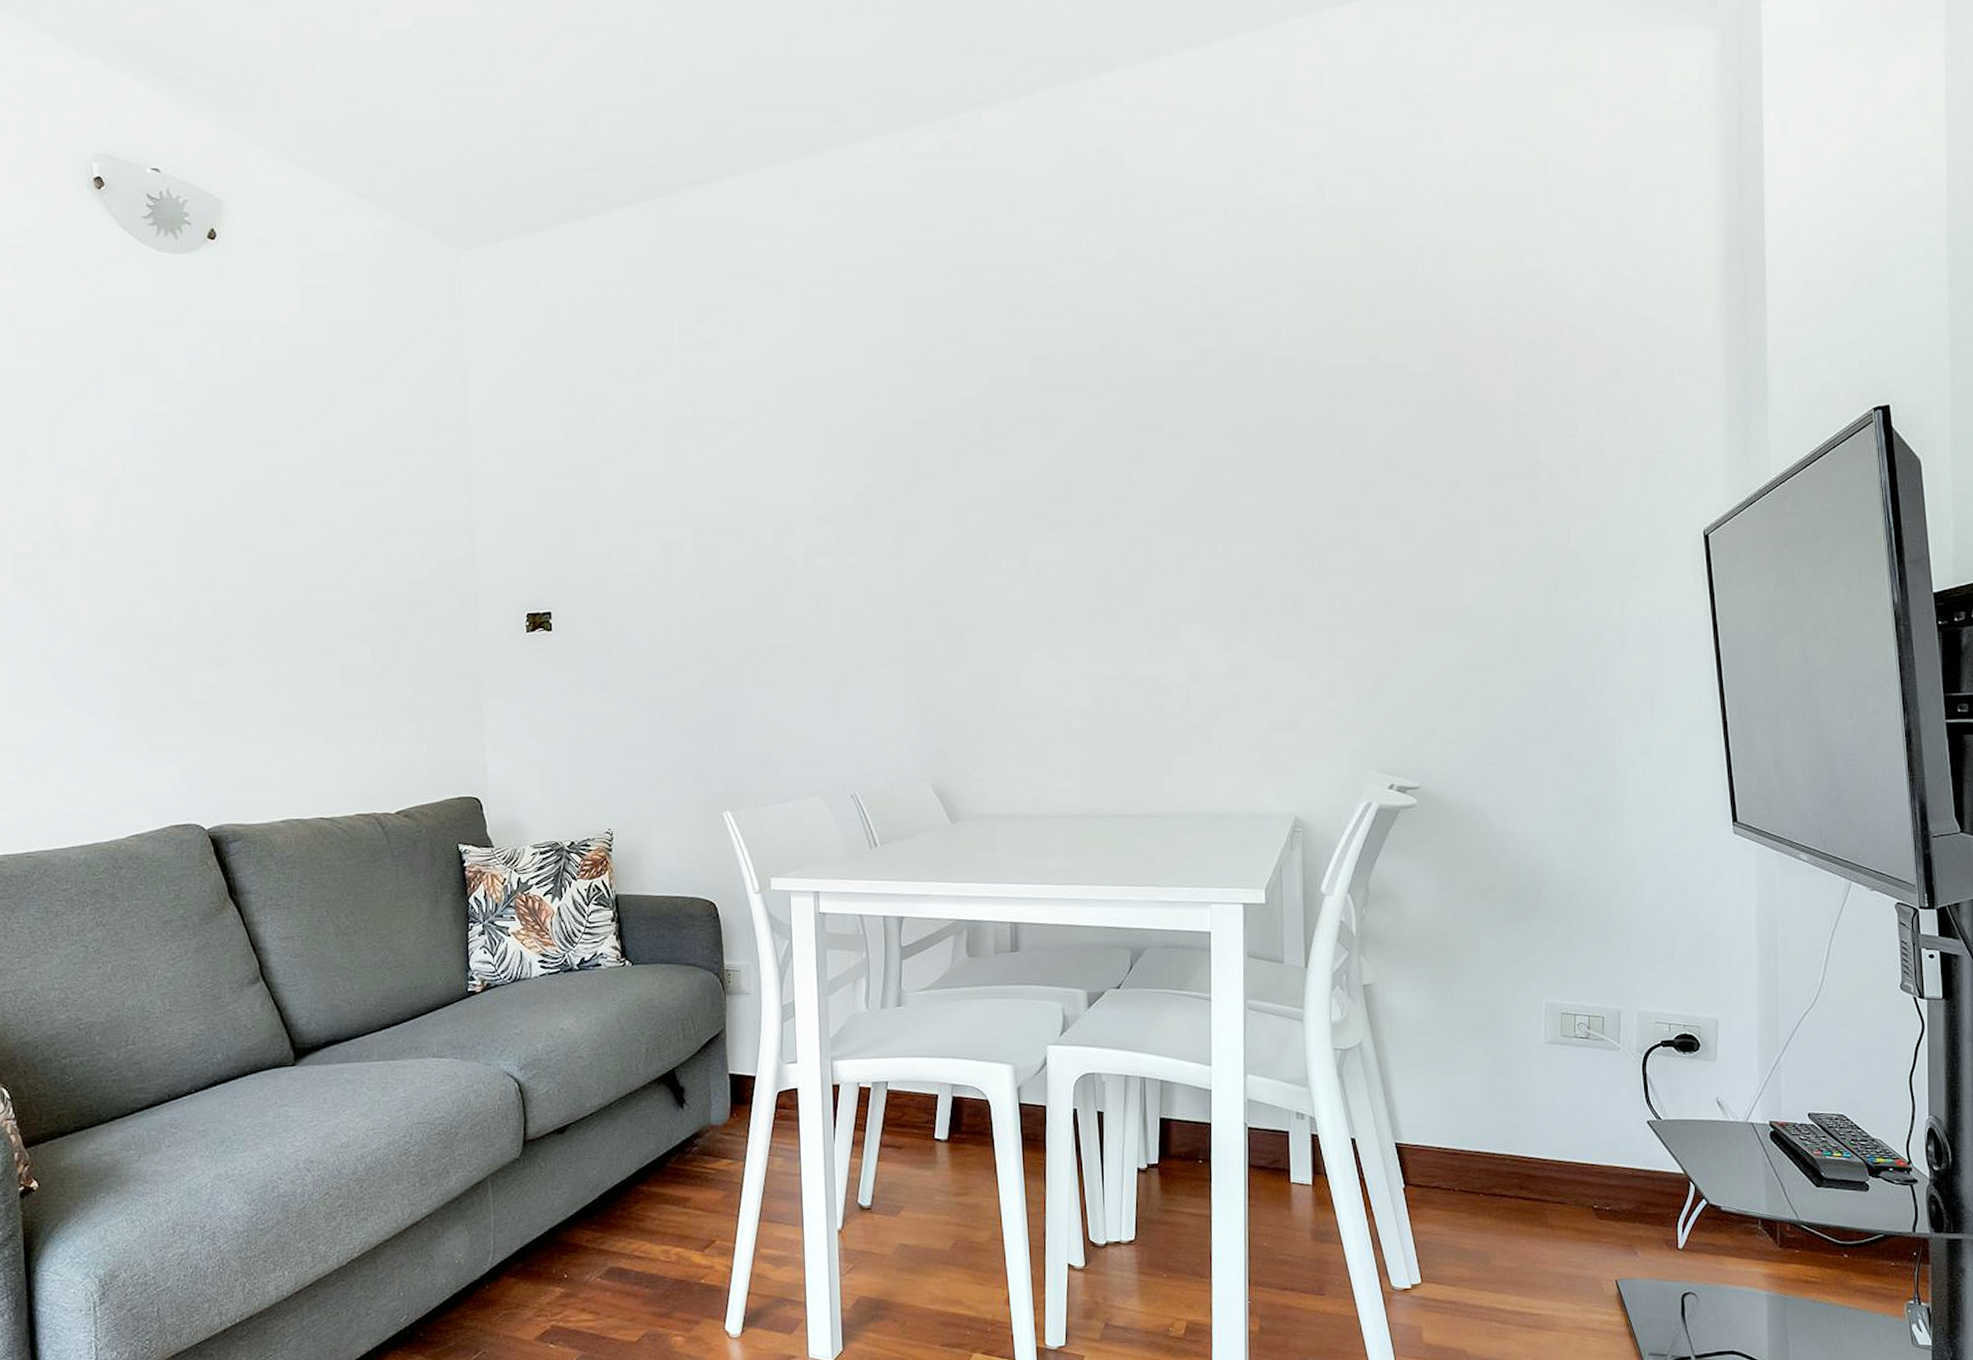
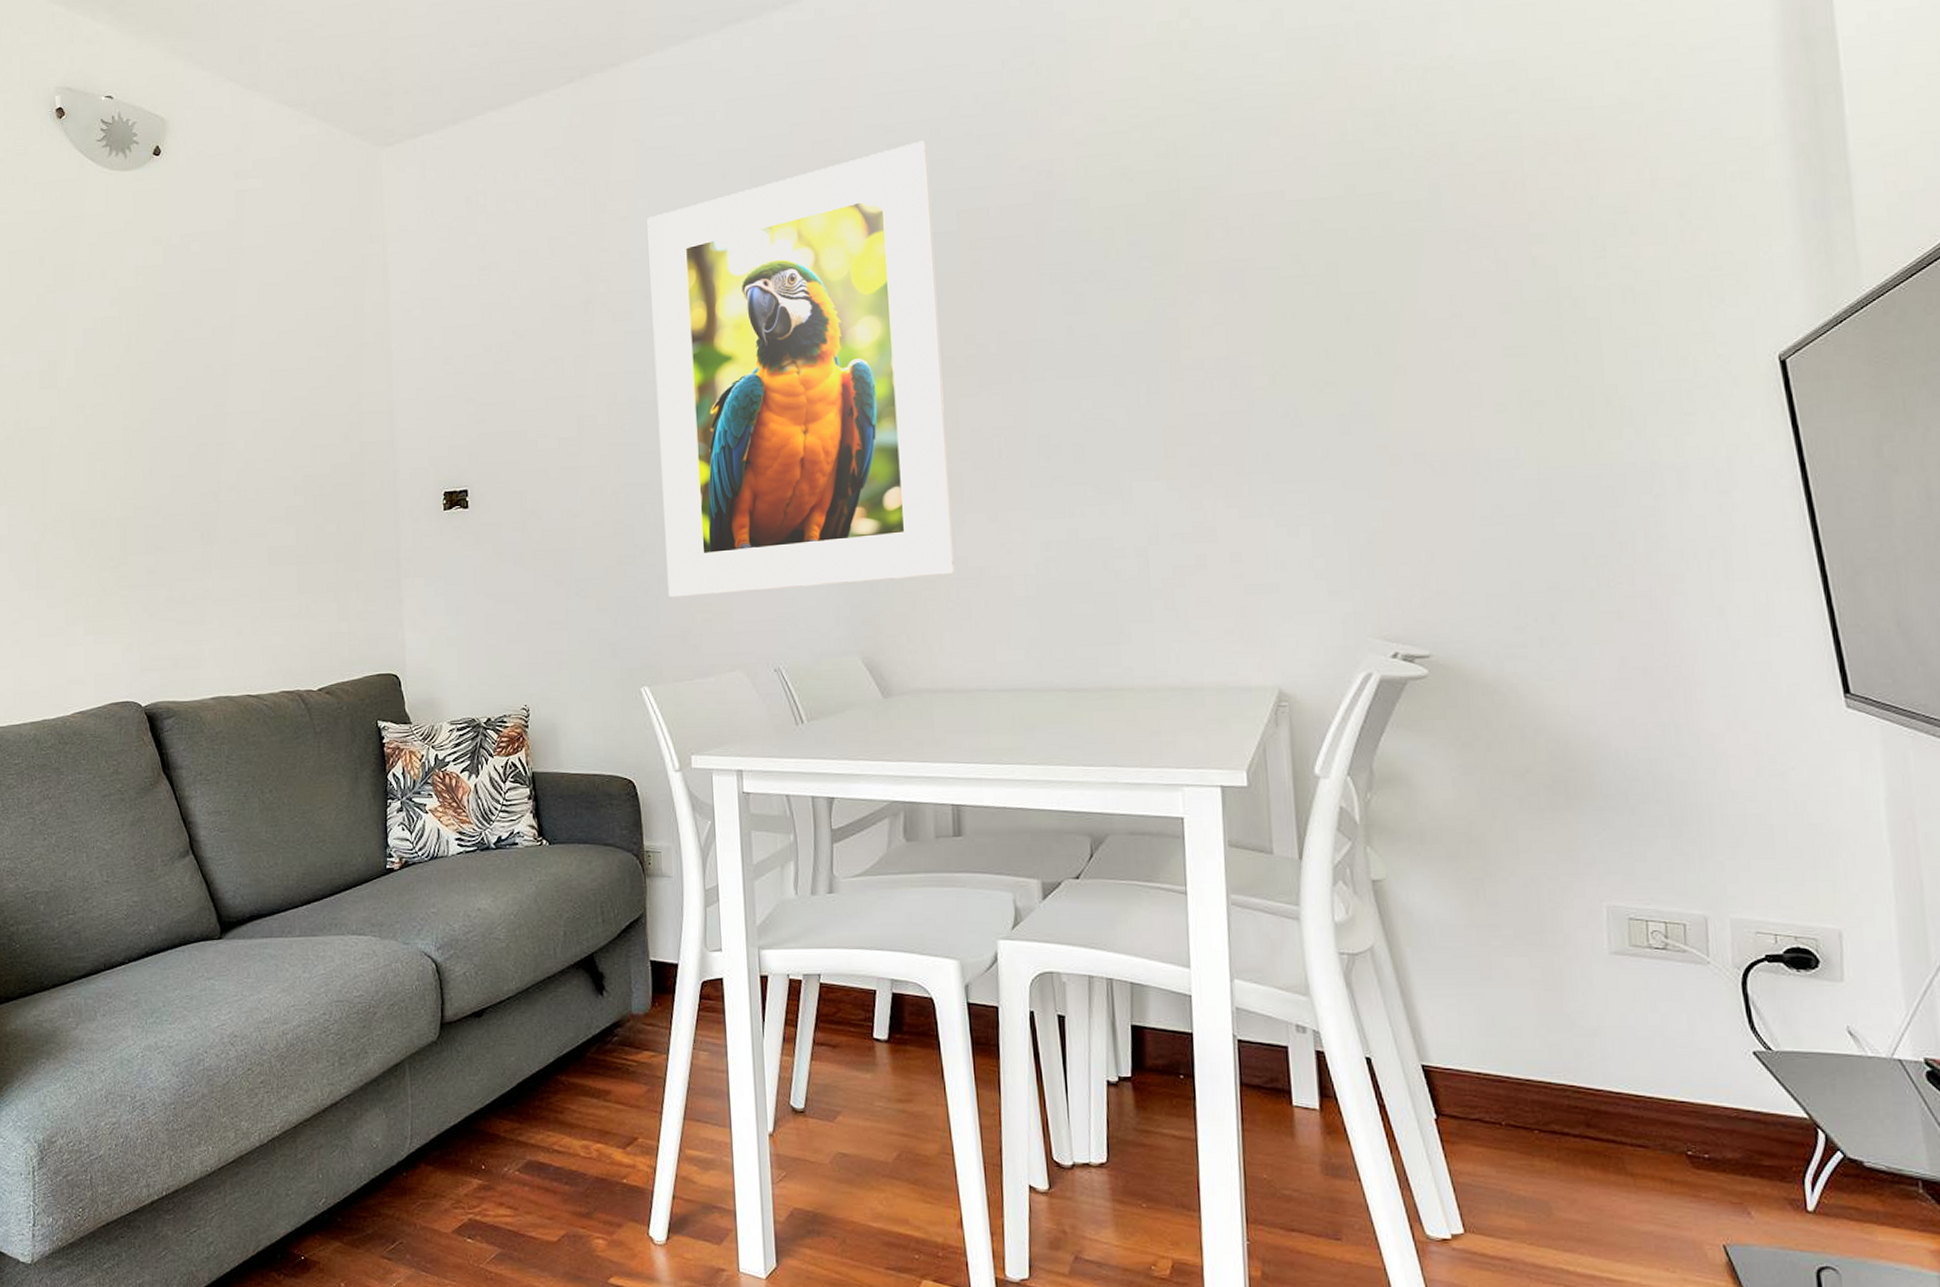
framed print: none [734,284,1019,725] -> present [647,140,955,598]

